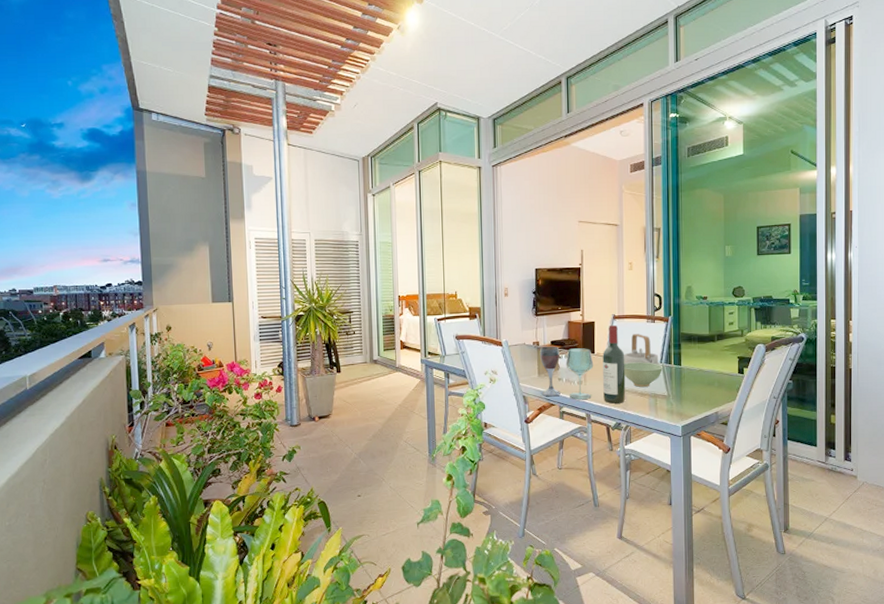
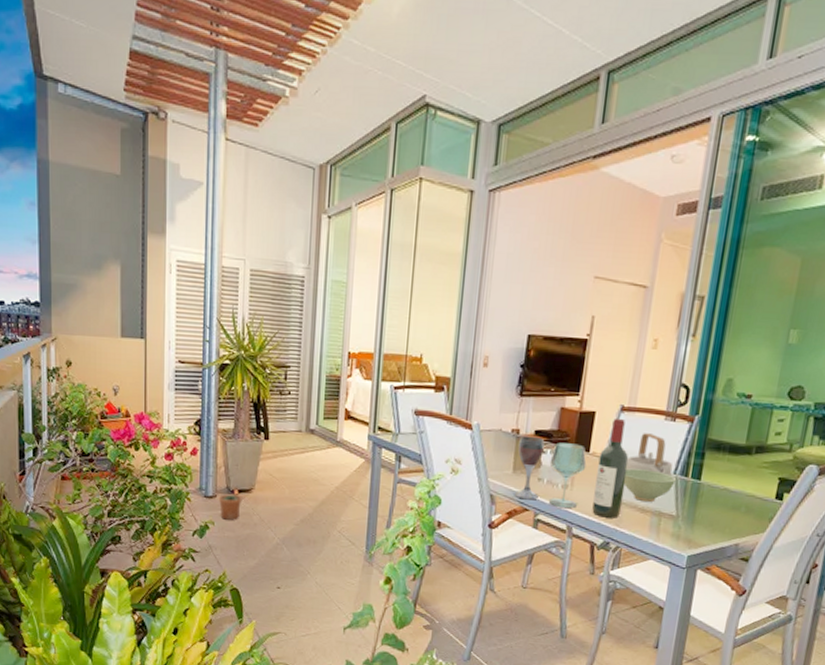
planter: none [302,421,323,443] -> present [218,494,243,520]

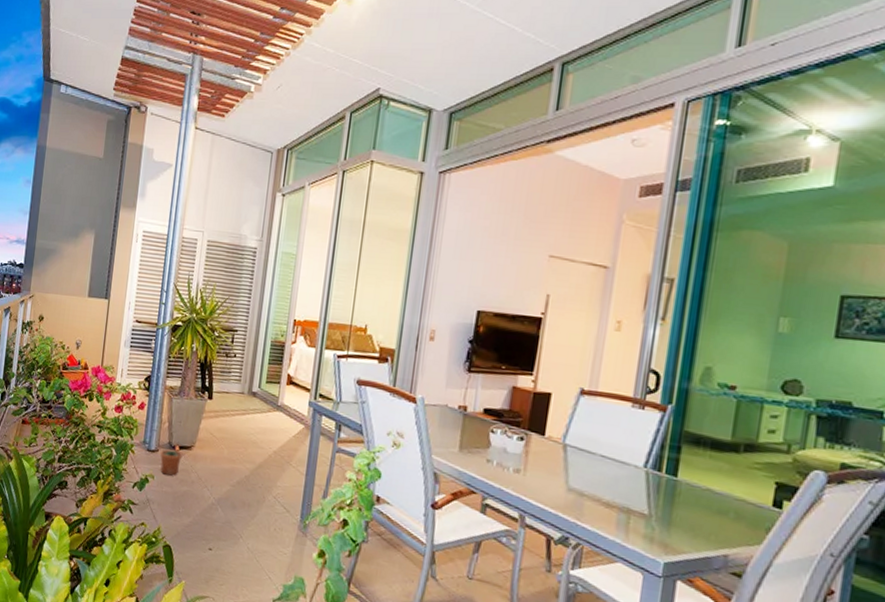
cup: present [514,435,545,500] -> none [460,413,495,483]
wine glass: present [549,442,587,508] -> none [499,423,542,495]
wine bottle: present [592,418,629,518] -> none [548,401,591,511]
bowl: present [624,468,677,502] -> none [585,457,648,497]
teapot: present [626,433,673,476] -> none [587,419,643,469]

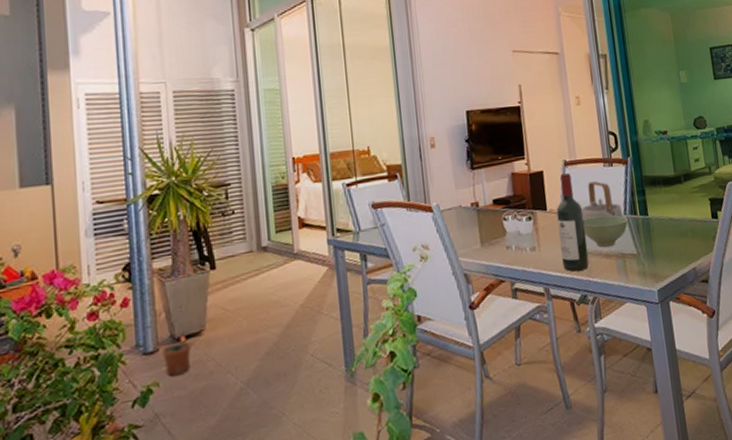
wine bottle: none [548,401,591,511] -> present [556,172,589,272]
bowl: none [585,457,648,497] -> present [583,215,629,247]
teapot: none [587,419,643,469] -> present [581,181,623,220]

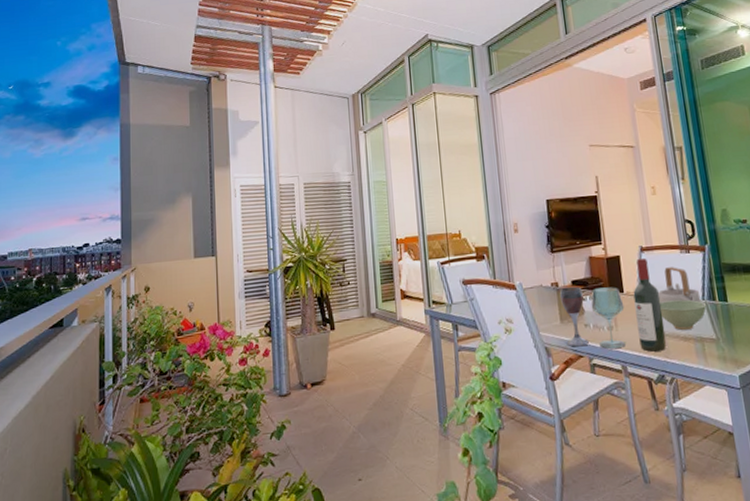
planter: present [161,341,192,377] -> none [292,389,316,416]
cup: none [480,205,511,272] -> present [559,286,589,347]
wine glass: none [513,204,548,271] -> present [591,287,625,349]

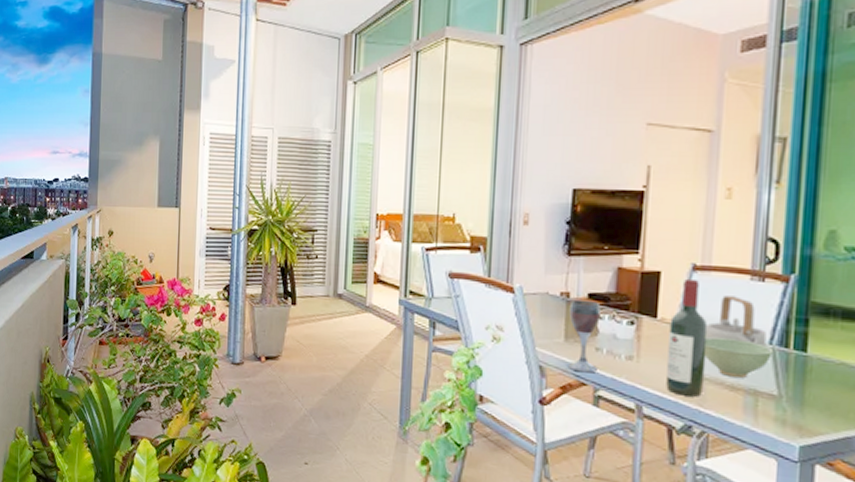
wine glass: present [591,287,625,349] -> none [608,307,655,383]

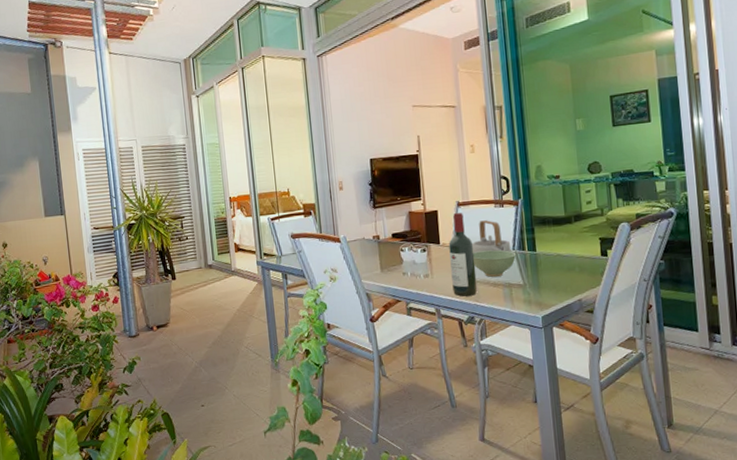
cup: present [567,299,601,373] -> none [380,238,406,293]

